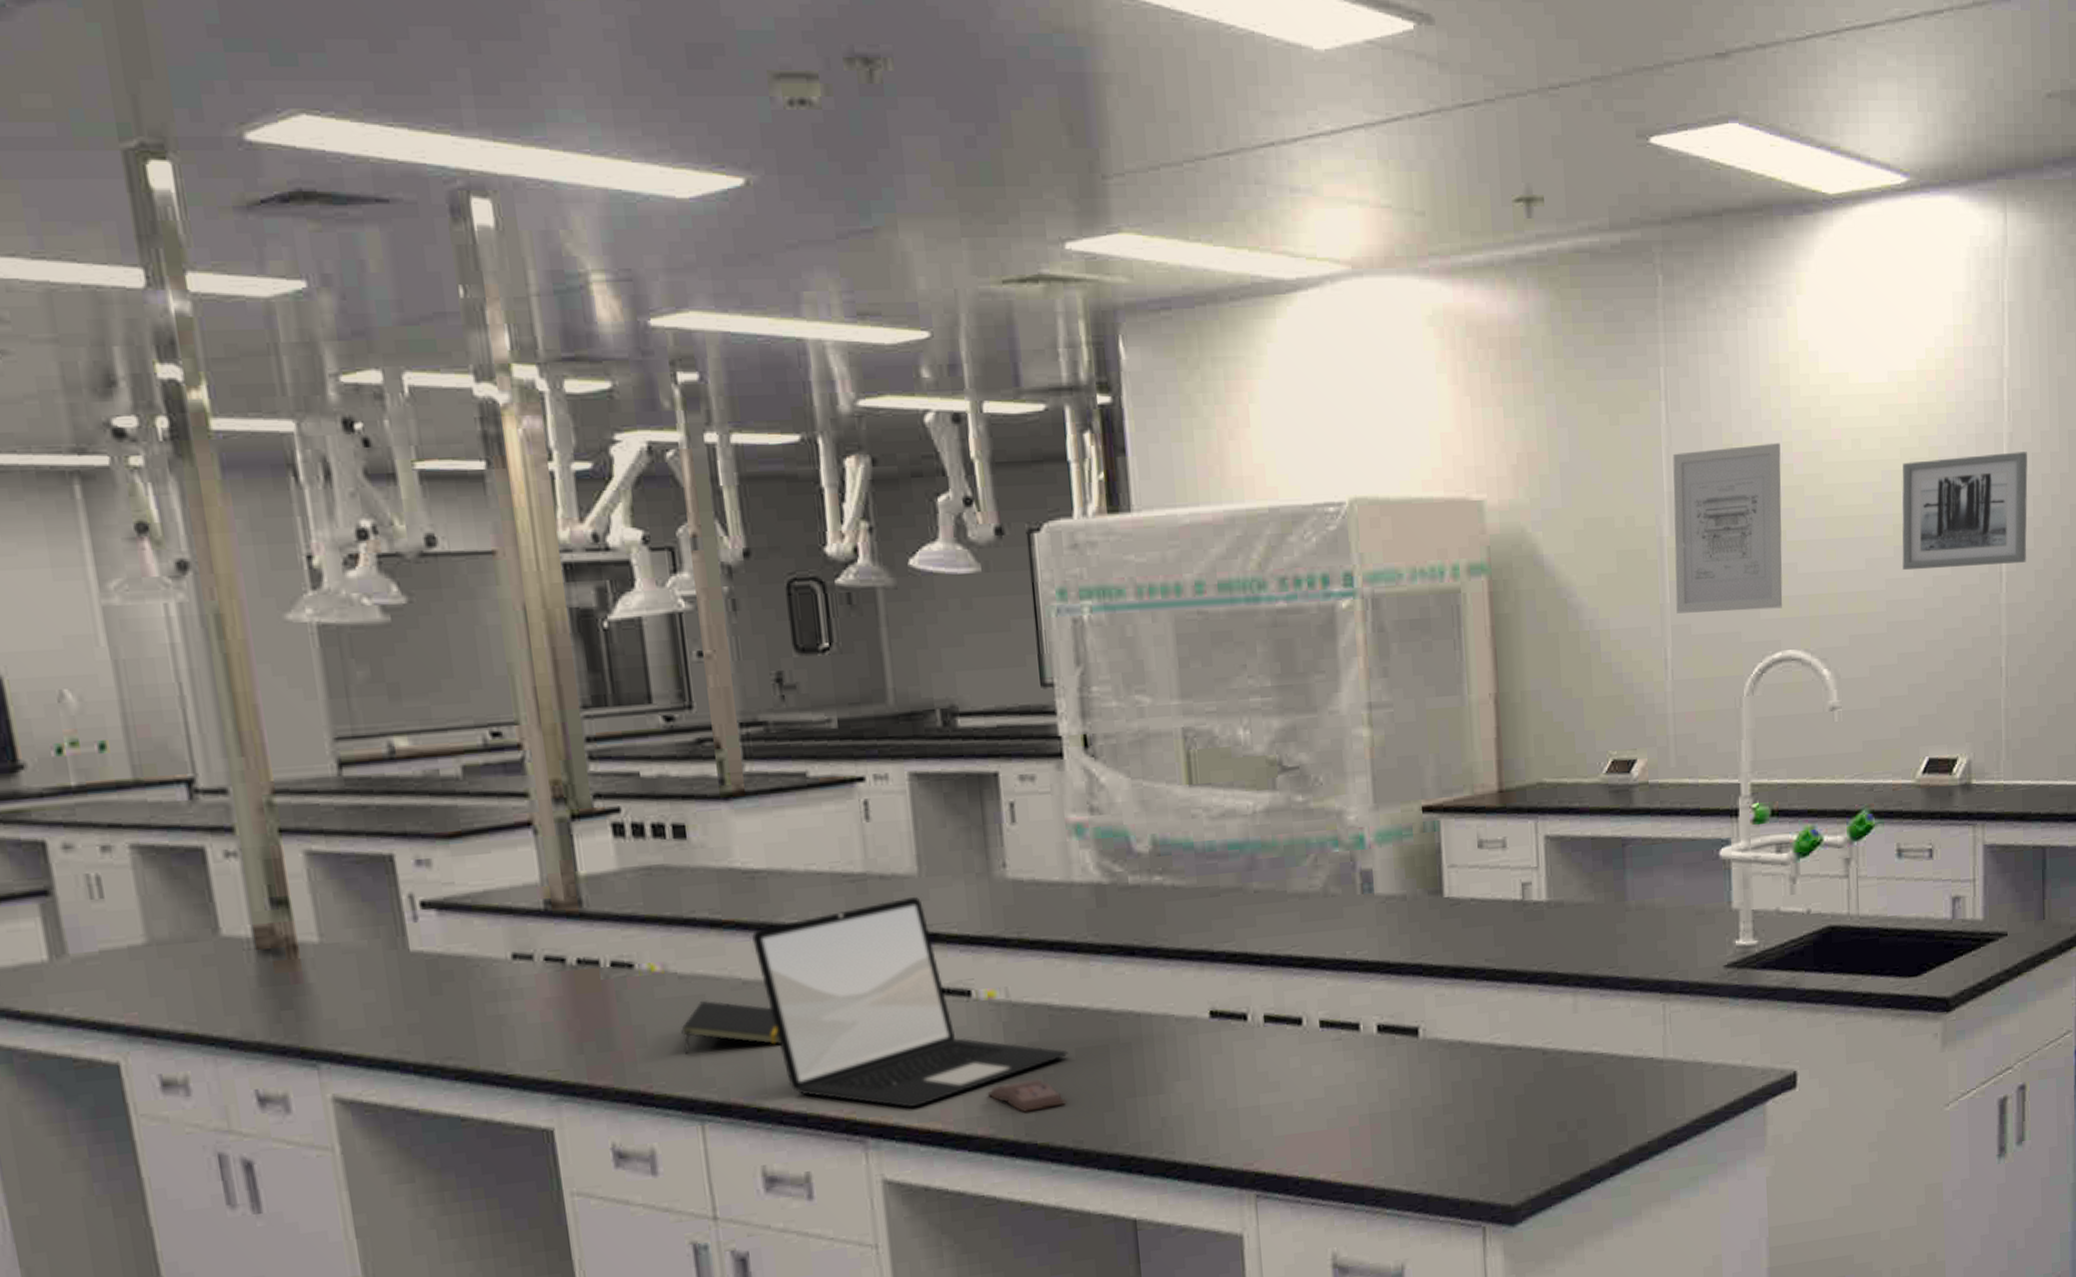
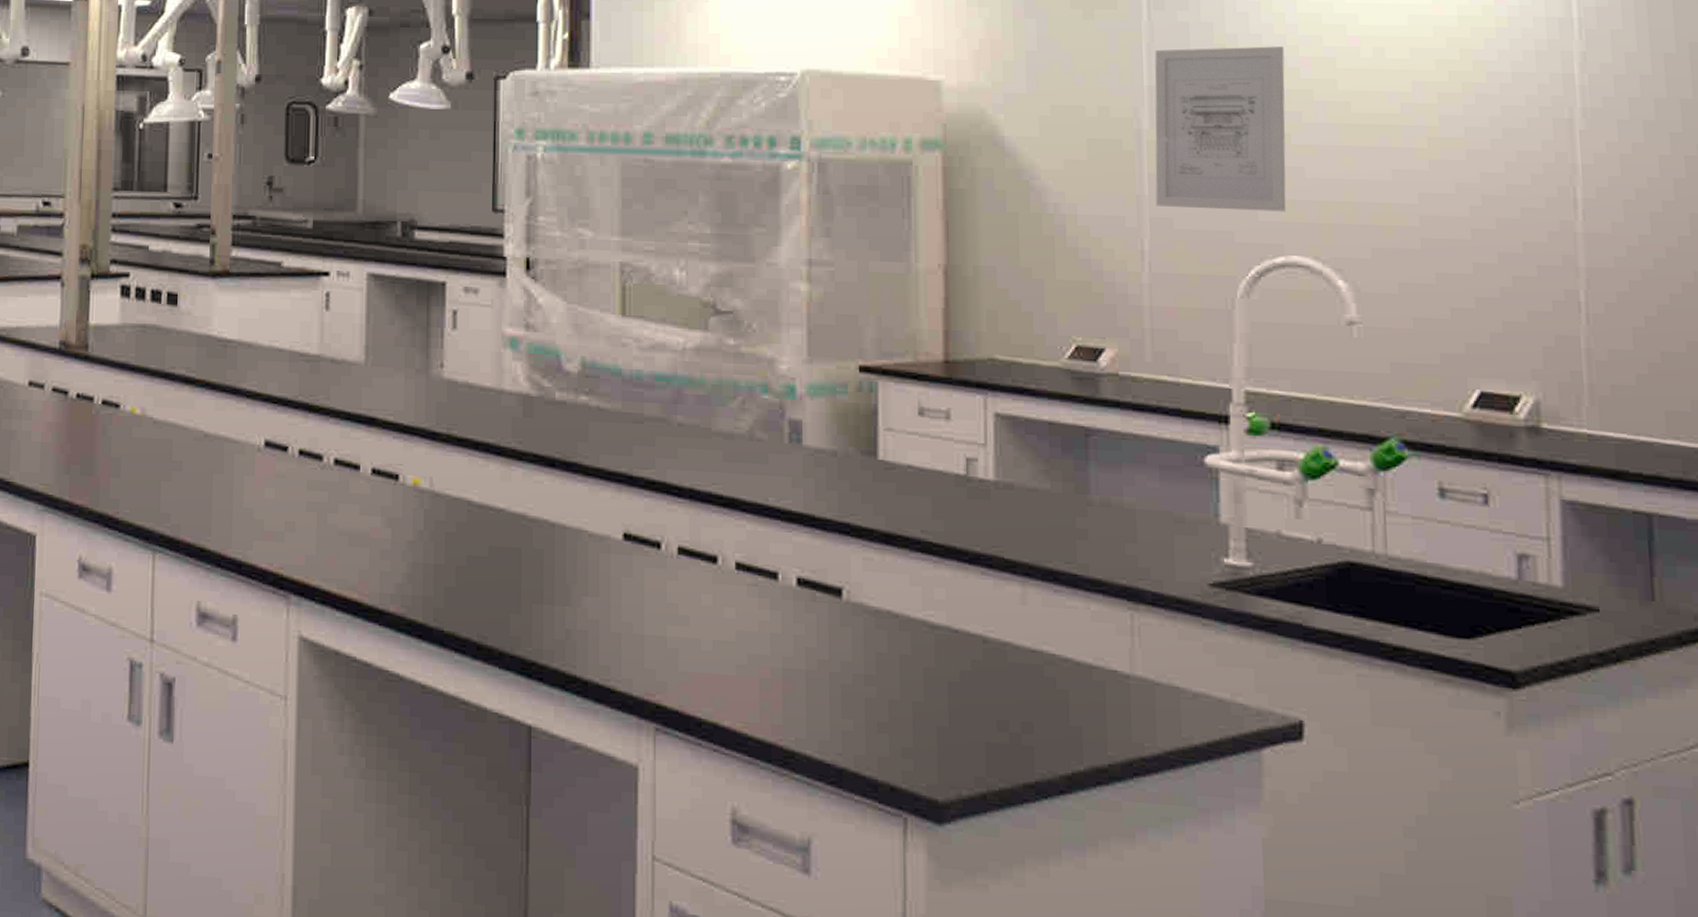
notepad: present [681,1001,780,1054] -> none [148,446,228,496]
laptop: present [752,896,1068,1108] -> none [218,382,482,575]
book: present [987,1079,1067,1112] -> none [403,567,476,599]
wall art: present [1902,452,2028,571] -> none [1438,72,1611,190]

